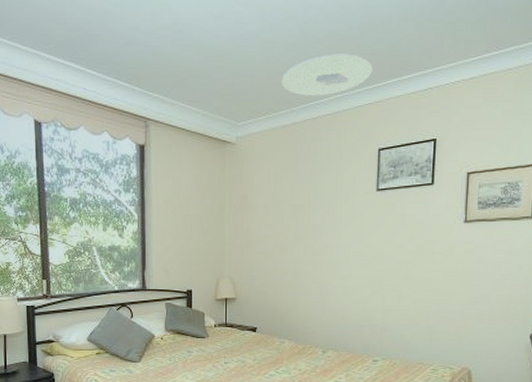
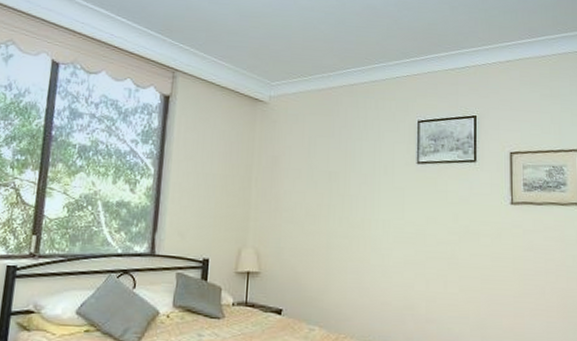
ceiling light: present [281,54,374,96] -> none [318,26,411,65]

